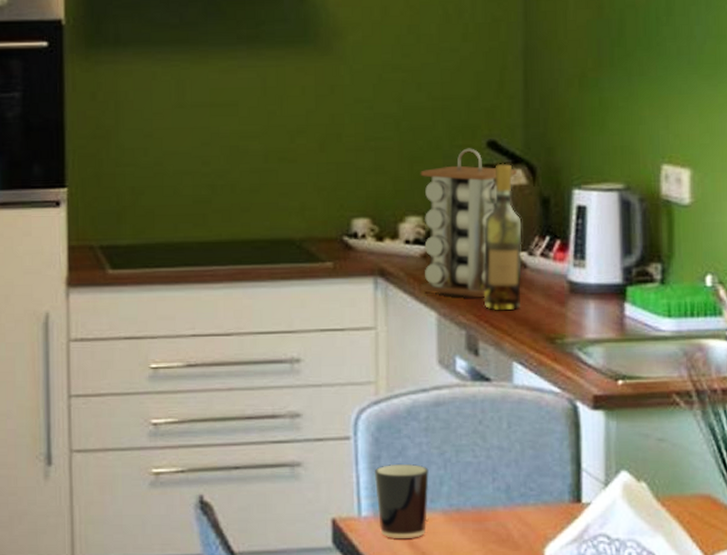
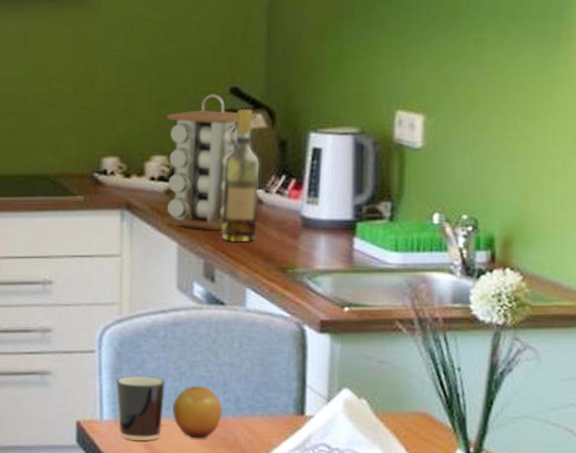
fruit: none [437,474,494,534] -> present [172,386,224,439]

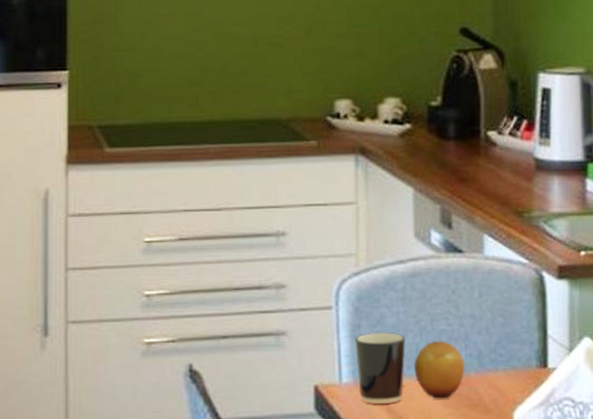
spice rack: present [162,94,258,229] -> none [397,34,488,174]
bottle: present [221,108,260,241] -> none [456,48,492,186]

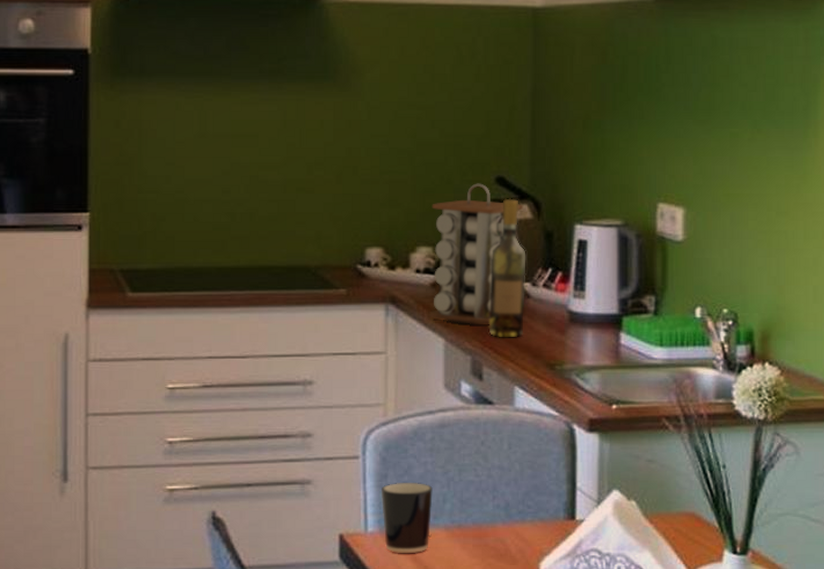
spice rack: none [397,34,488,174] -> present [428,183,524,324]
fruit: present [413,341,466,399] -> none [440,492,493,549]
bottle: none [456,48,492,186] -> present [488,198,526,337]

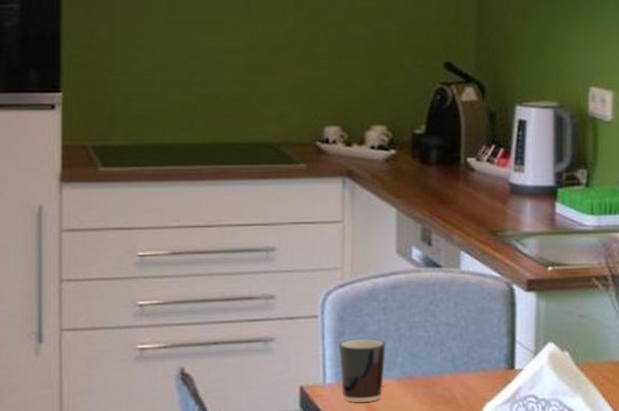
spice rack: present [428,183,524,324] -> none [382,68,470,196]
bottle: present [488,198,526,337] -> none [437,82,472,207]

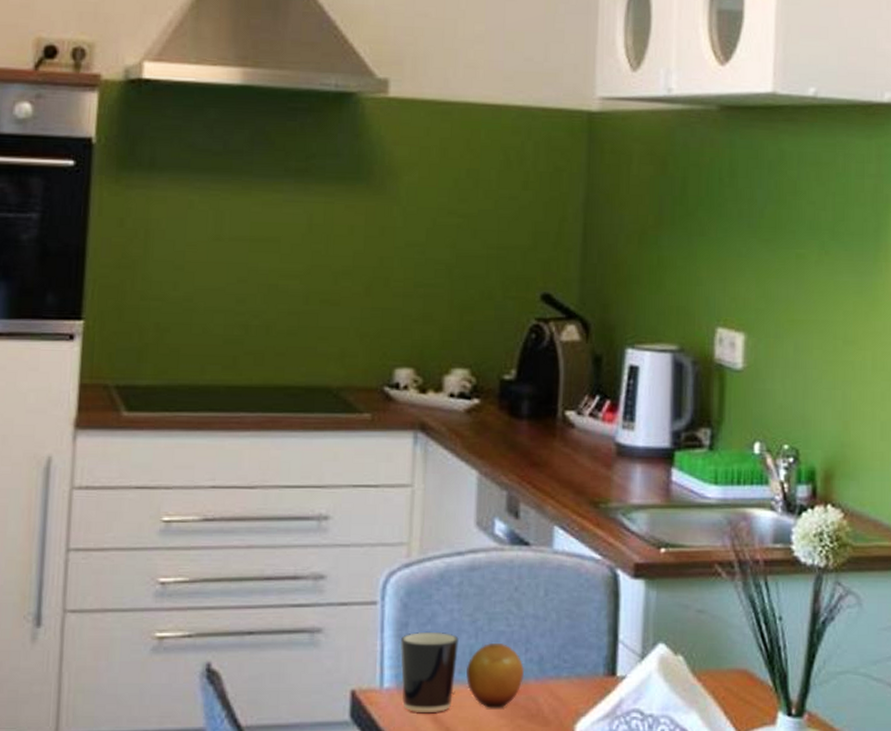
fruit: none [392,346,441,397] -> present [465,643,525,708]

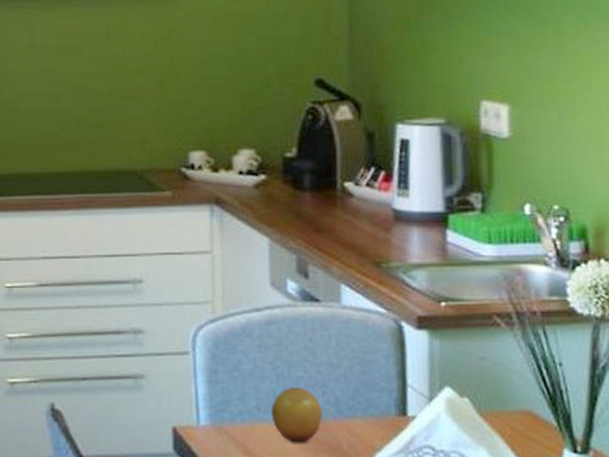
mug: present [400,632,459,712] -> none [212,378,263,446]

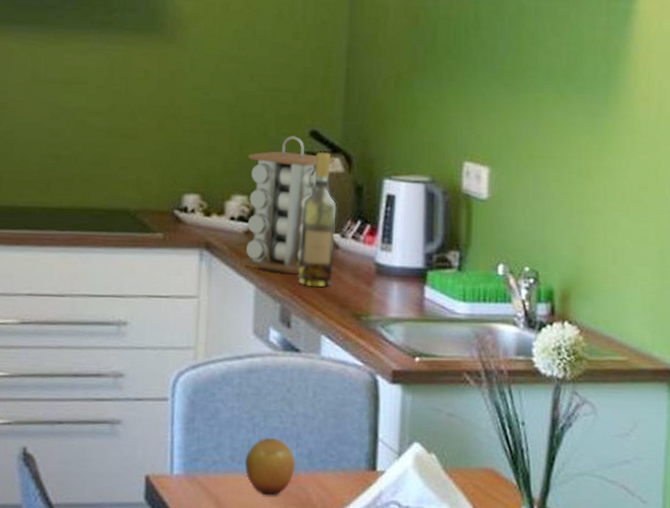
spice rack: none [252,86,344,224] -> present [240,136,336,273]
bottle: none [312,100,349,236] -> present [298,151,337,287]

